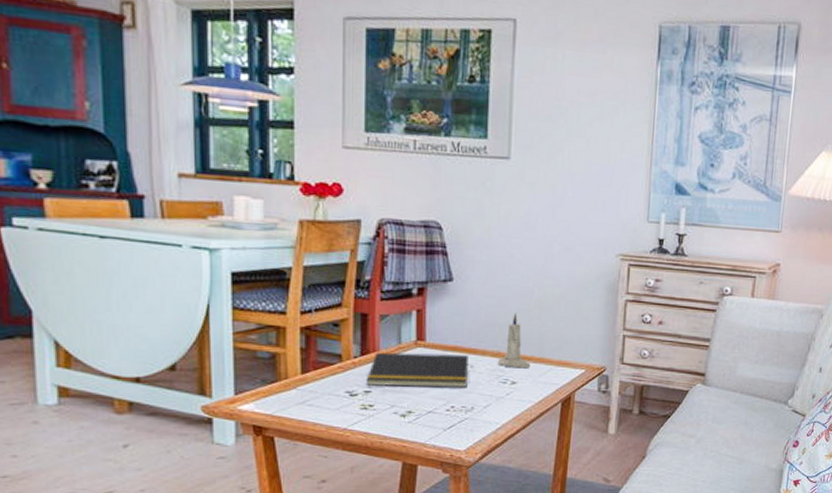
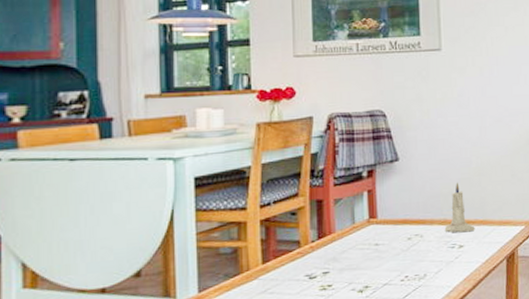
notepad: present [367,352,469,388] -> none [325,226,419,268]

